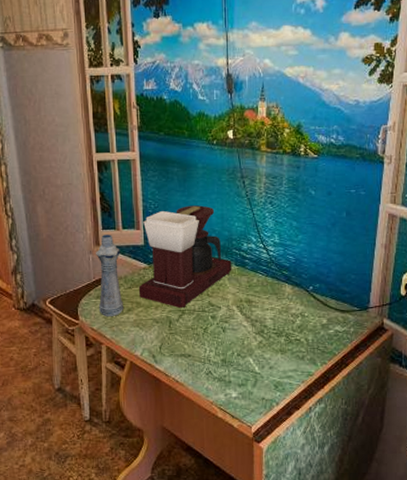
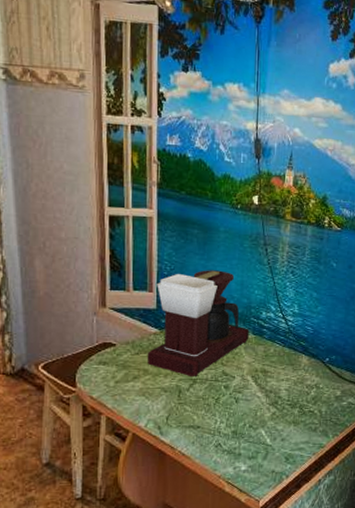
bottle: present [96,234,123,316] -> none [101,295,129,384]

